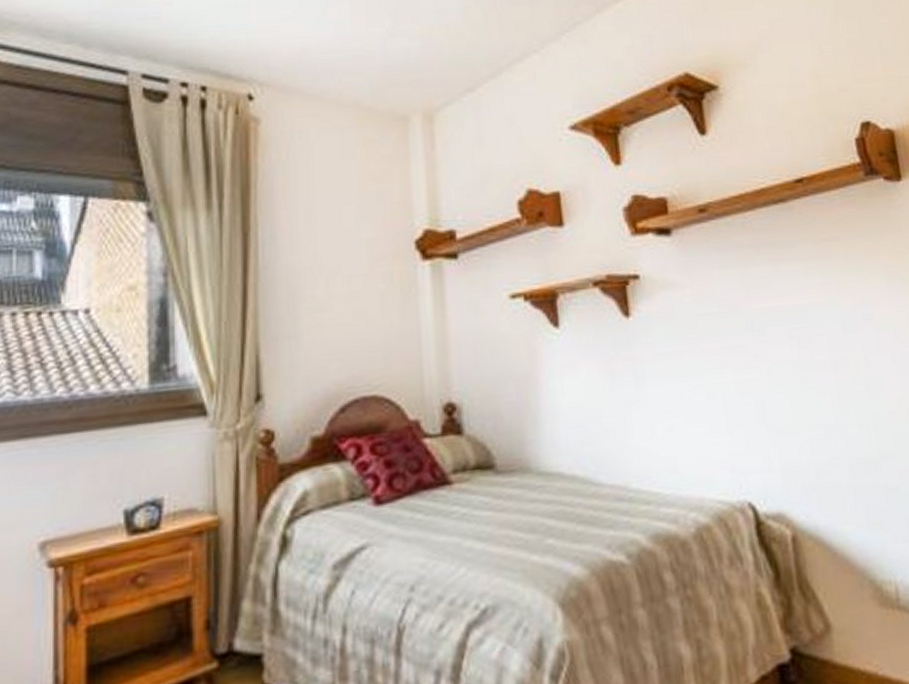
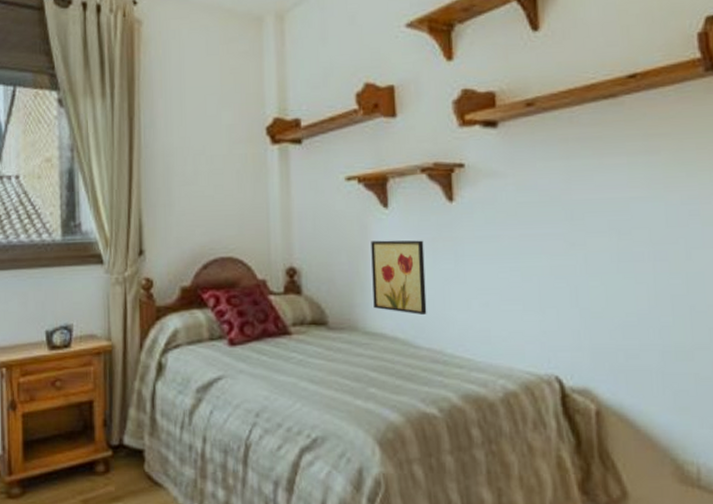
wall art: none [541,361,608,448] -> present [371,240,427,316]

